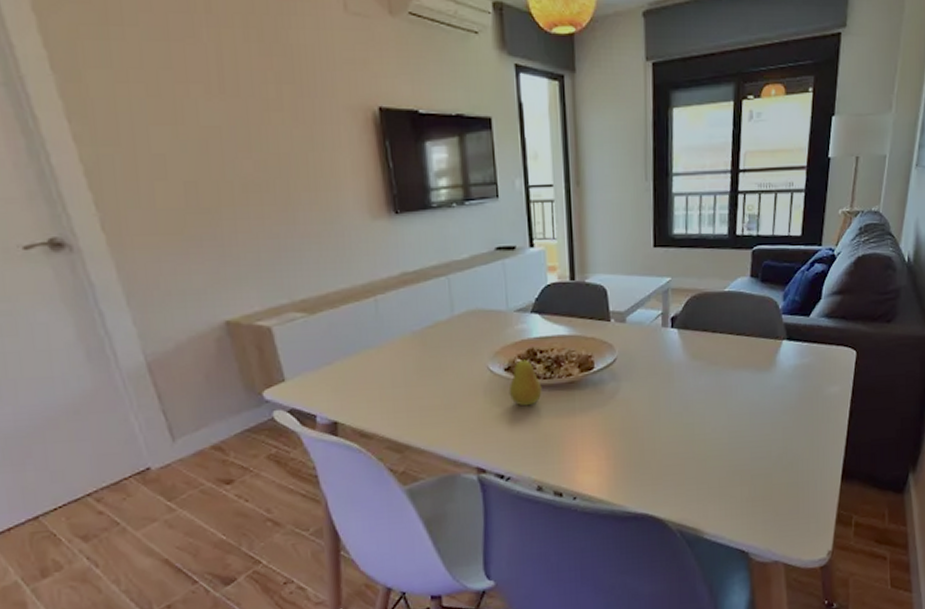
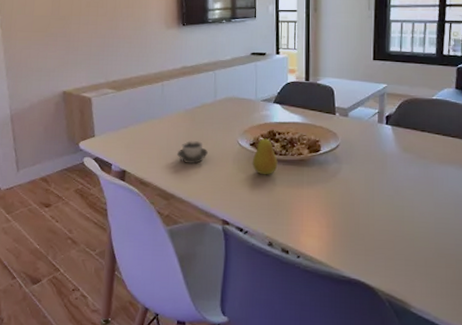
cup: none [406,372,449,403] -> present [176,141,208,164]

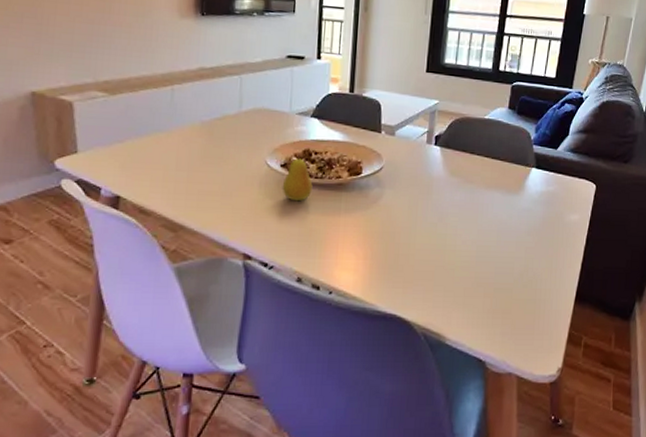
cup: present [176,141,208,164] -> none [188,160,228,188]

